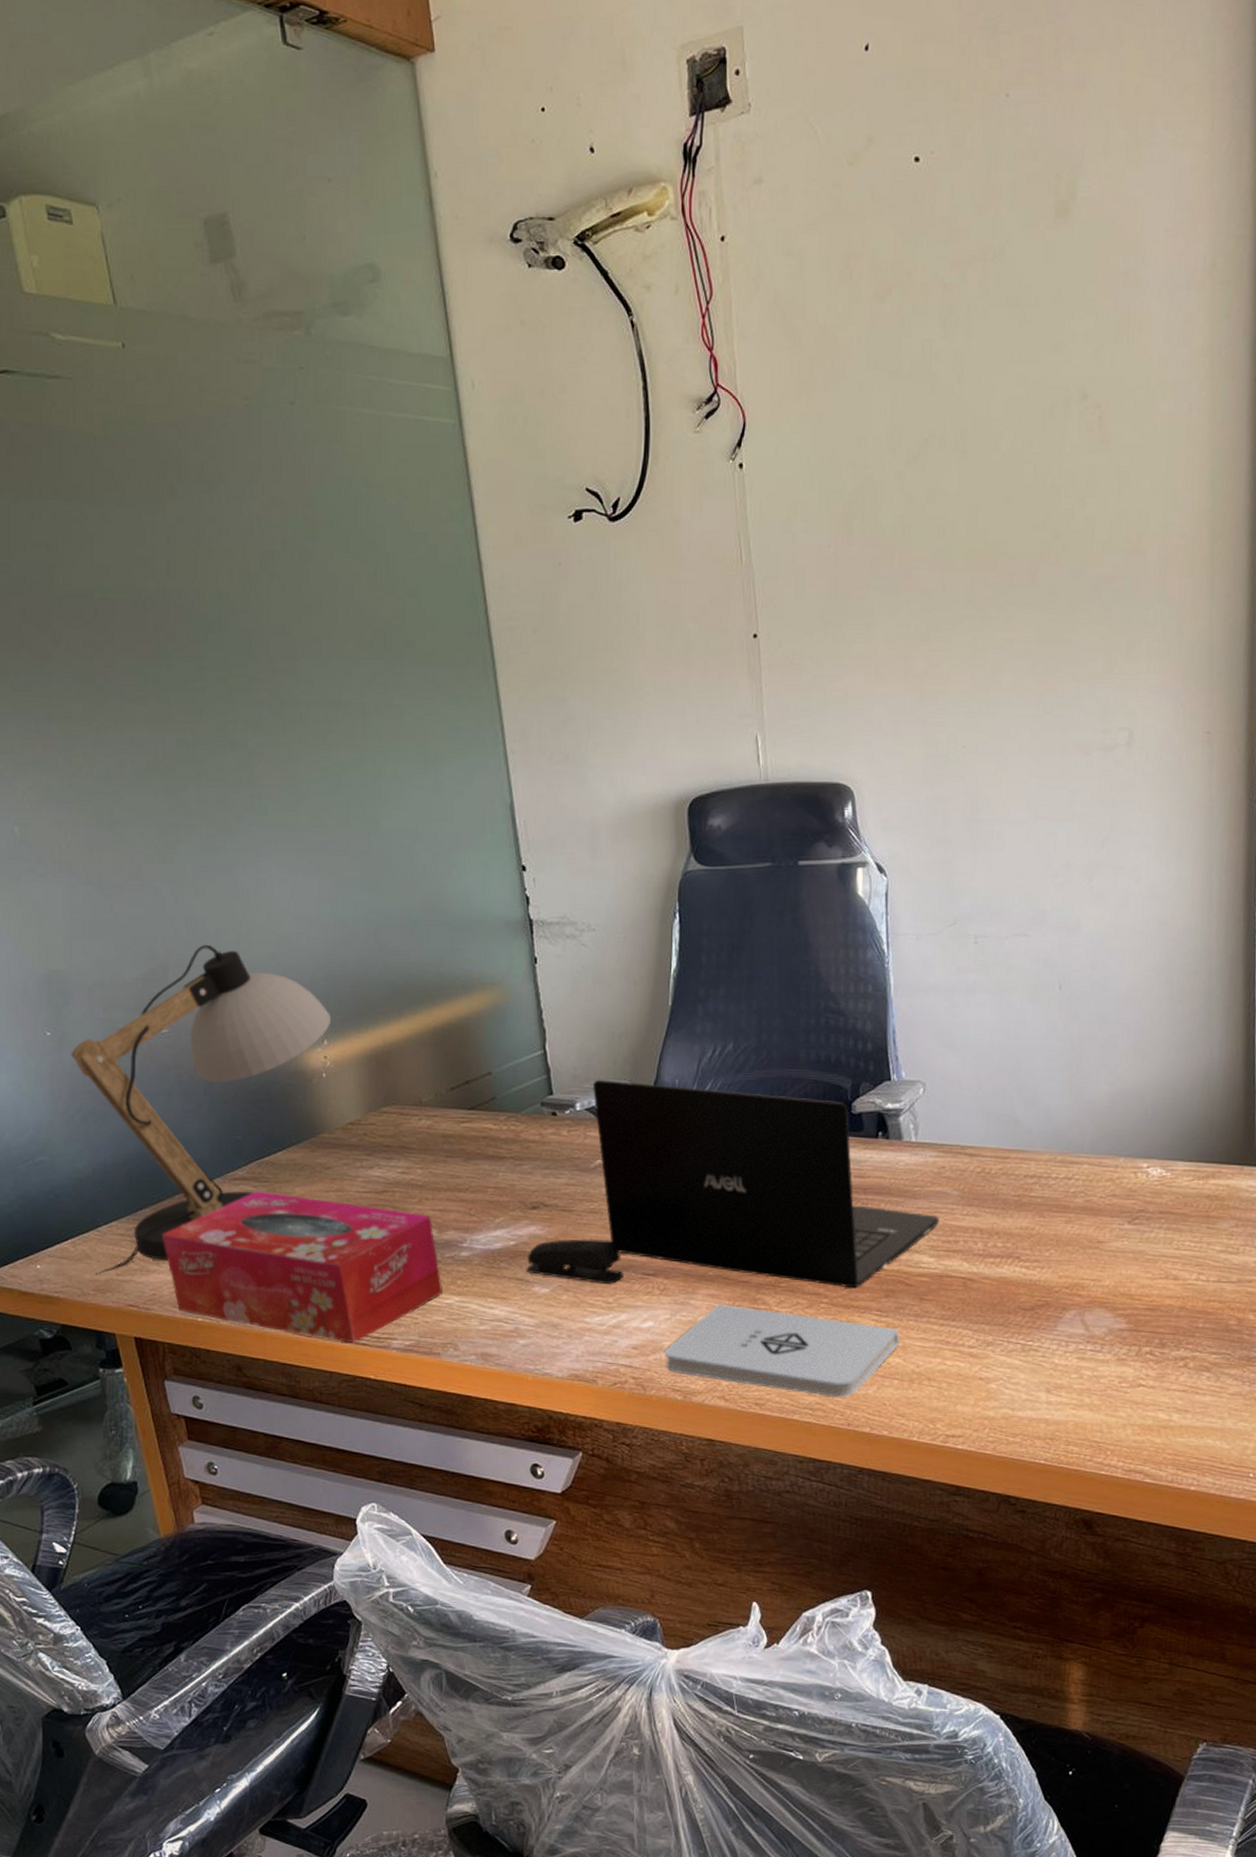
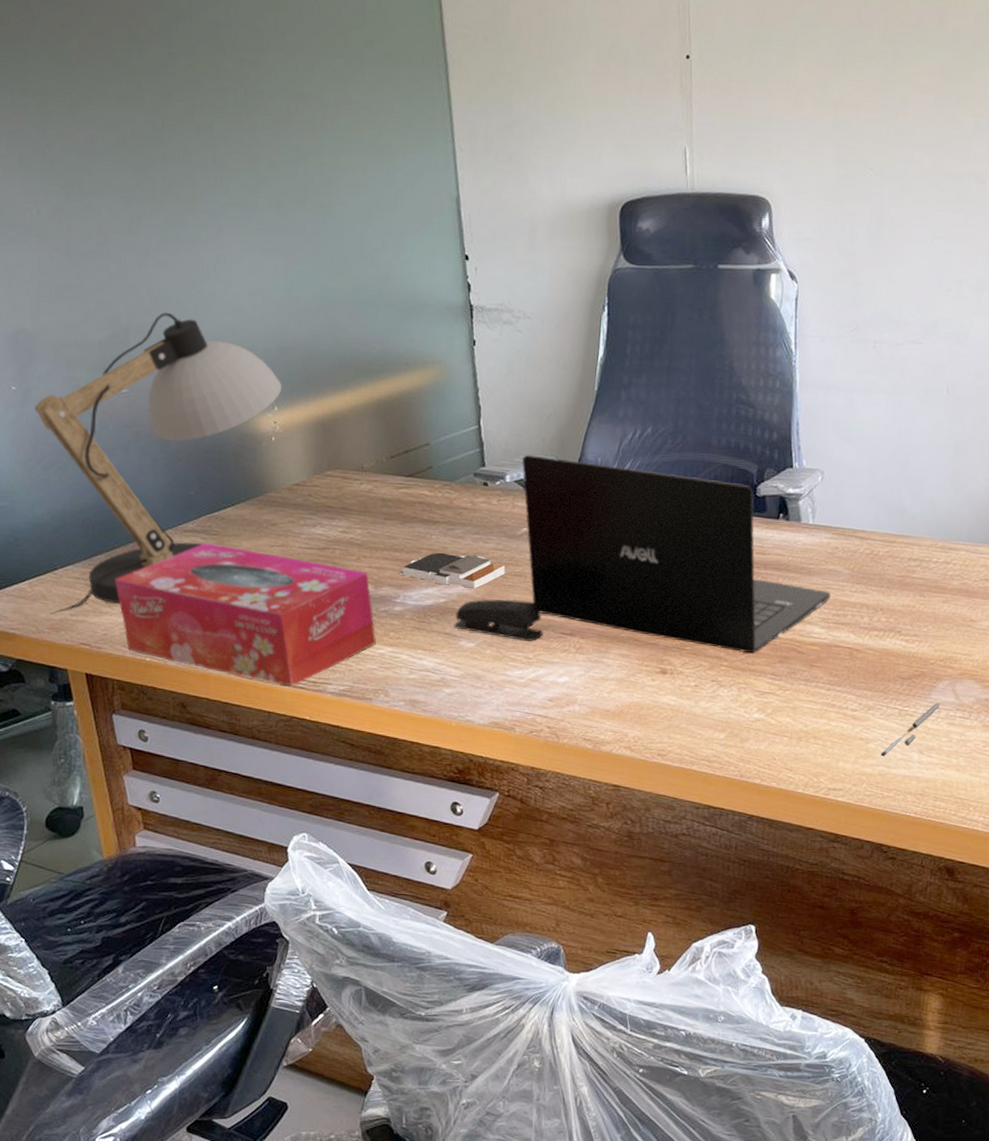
architectural model: none [465,1190,580,1229] -> present [400,552,506,589]
notepad: present [665,1303,900,1397] -> none [578,662,791,751]
pen: none [1004,1334,1068,1397] -> present [881,702,940,756]

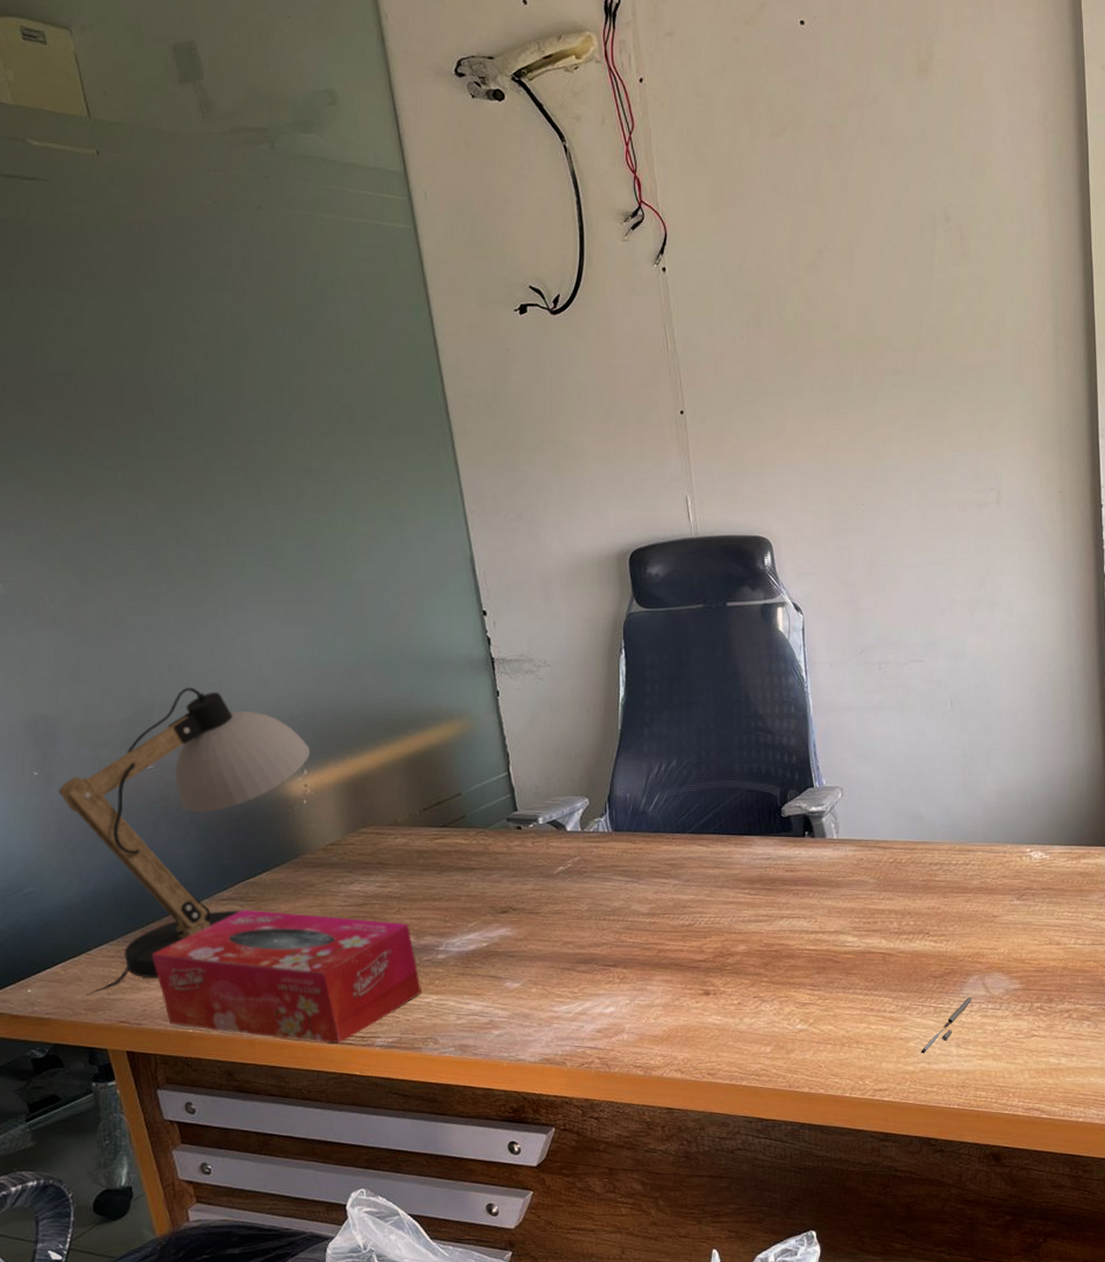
architectural model: present [400,552,506,589] -> none [441,897,545,930]
stapler: present [454,599,543,641] -> none [498,937,587,976]
laptop: present [521,454,831,654] -> none [553,796,860,968]

